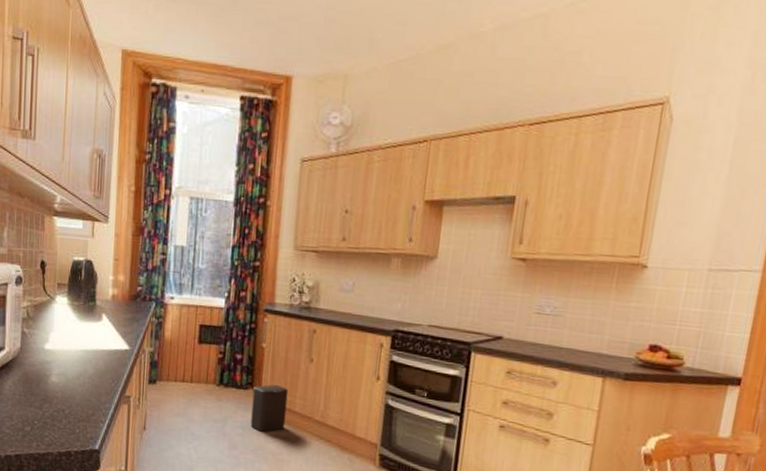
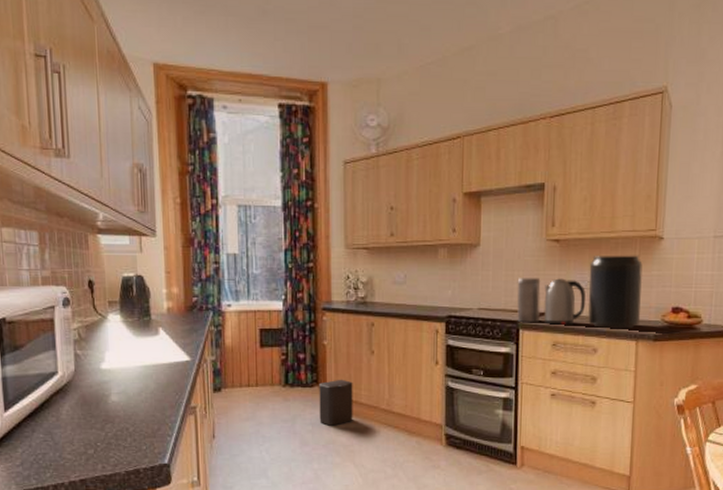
canister: none [470,296,501,347] -> present [517,278,541,323]
kettle: none [499,301,550,353] -> present [543,278,586,326]
soda can: none [550,280,620,364] -> present [588,255,643,329]

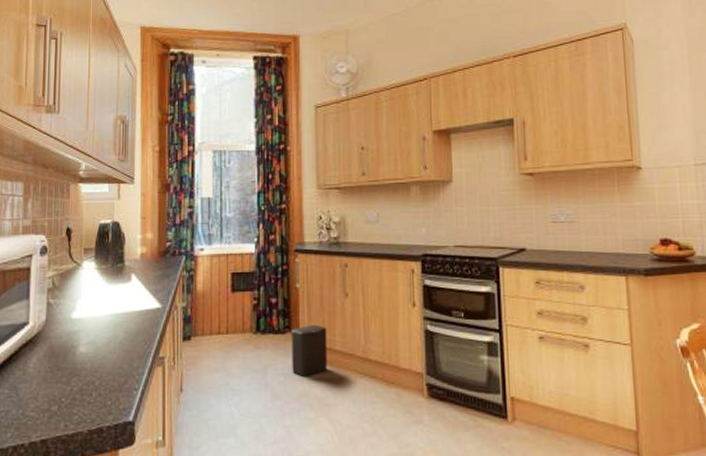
canister: present [517,278,541,323] -> none [493,213,520,260]
kettle: present [543,278,586,326] -> none [522,212,567,262]
soda can: present [588,255,643,329] -> none [567,186,628,264]

